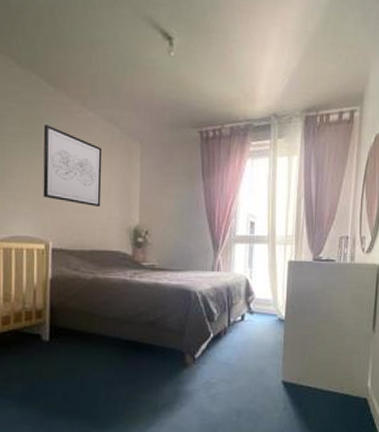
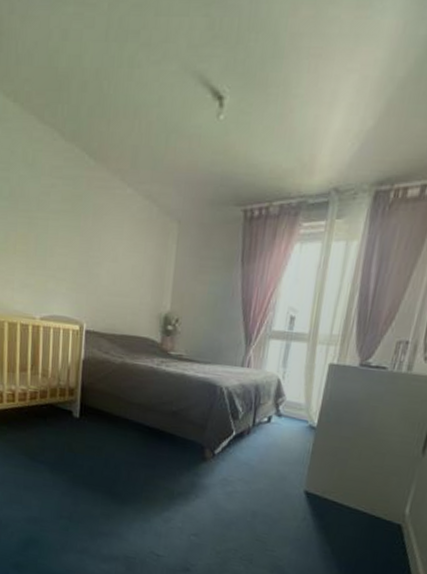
wall art: present [43,125,103,207] -> none [80,202,139,290]

